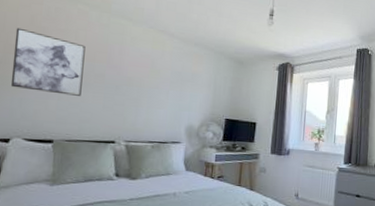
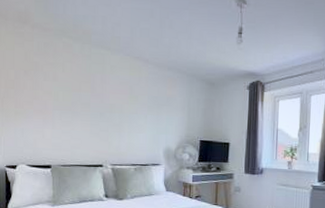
wall art: present [10,27,86,96] -> none [13,64,72,124]

